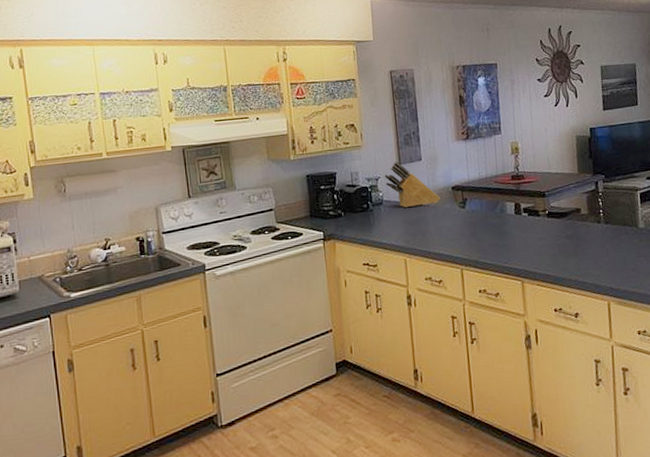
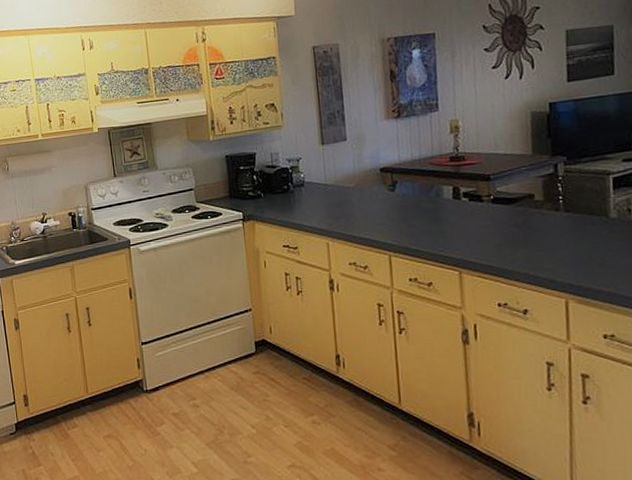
knife block: present [384,161,441,208] -> none [306,141,367,190]

